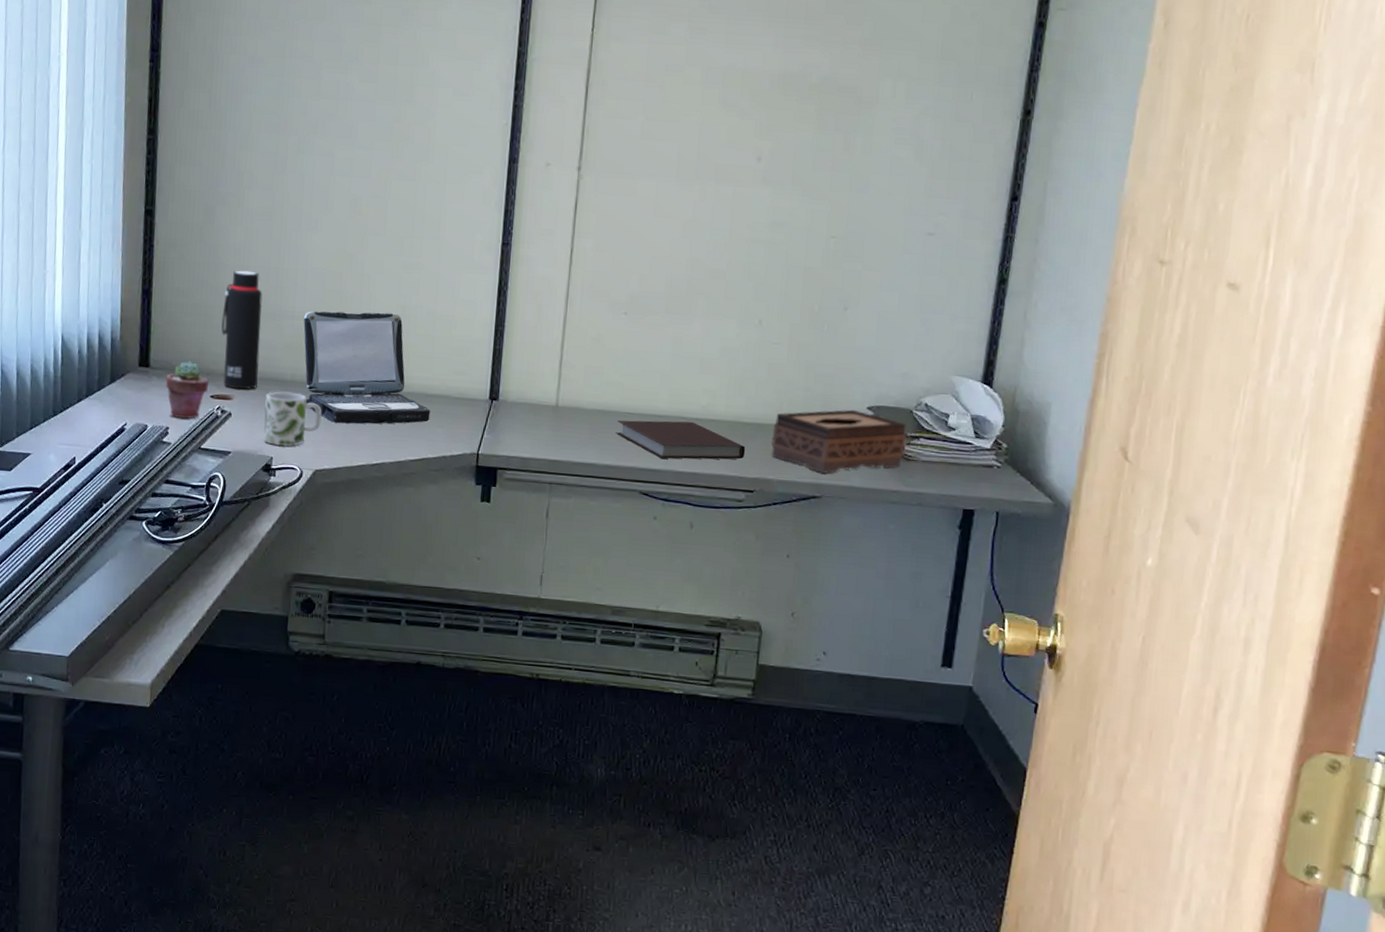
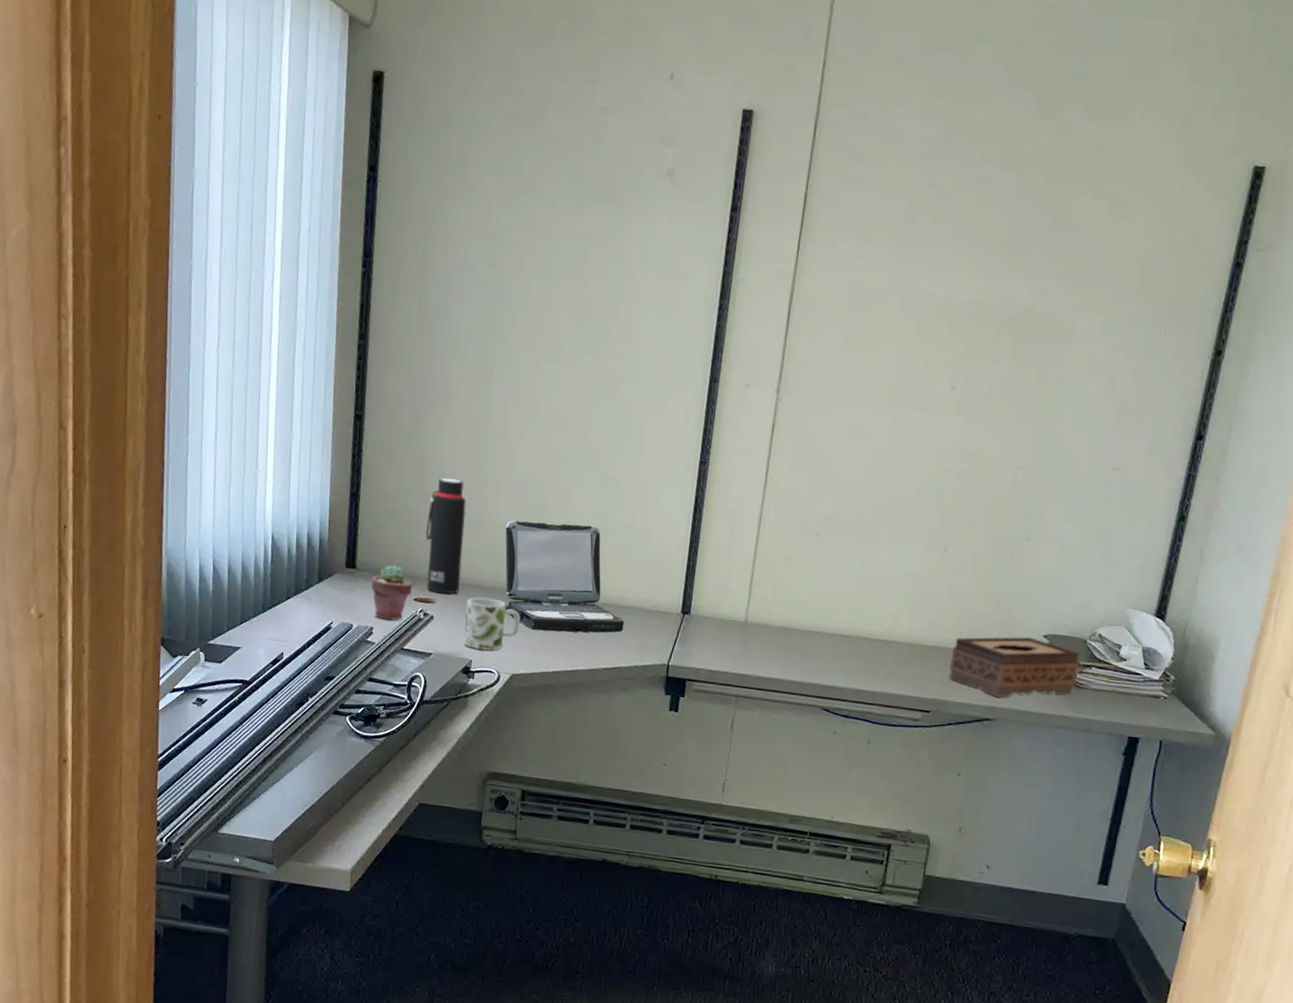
notebook: present [616,420,746,460] -> none [802,638,925,681]

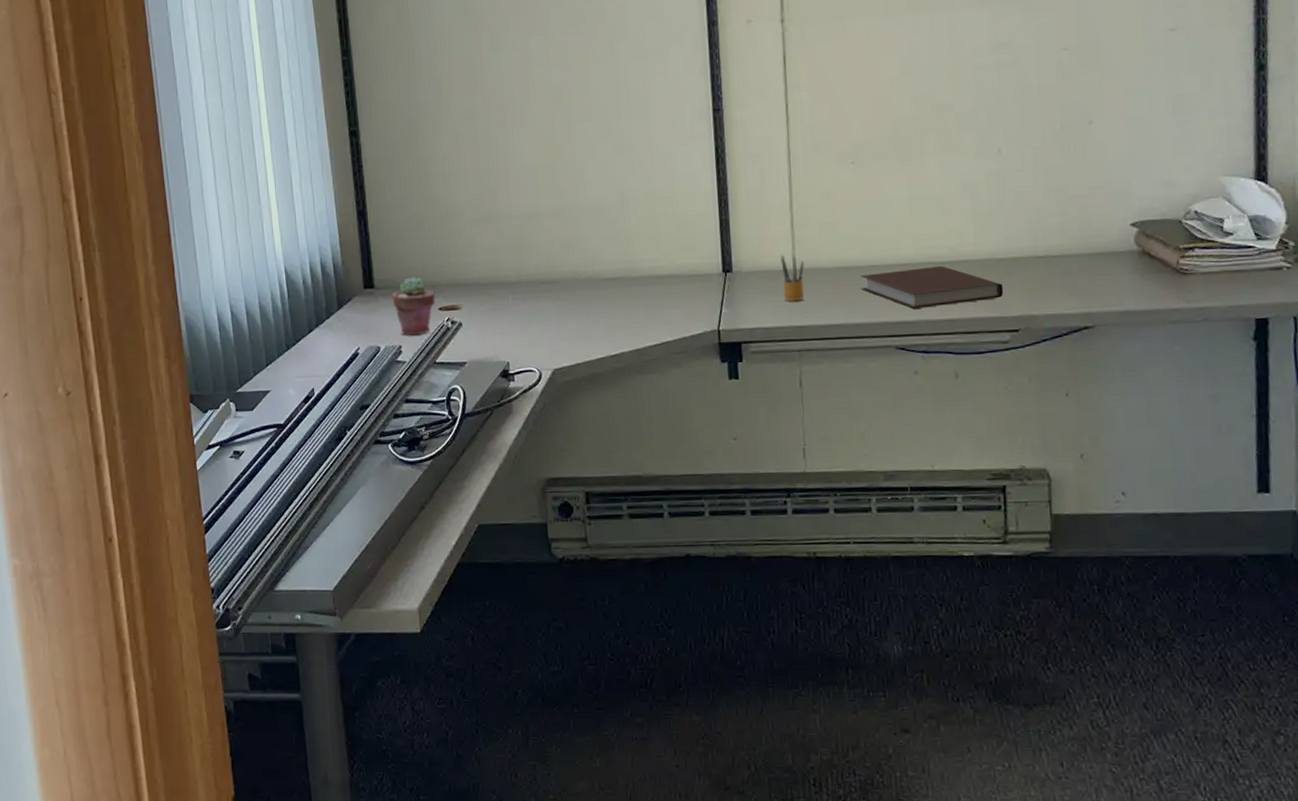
water bottle: present [426,478,467,594] -> none [439,176,484,298]
mug: present [464,597,520,651] -> none [494,293,553,350]
laptop: present [504,520,625,633] -> none [521,198,664,318]
pencil box: none [732,606,756,652] -> present [780,254,804,302]
notebook: none [802,638,925,681] -> present [861,265,1004,309]
tissue box: present [949,636,1080,697] -> none [1030,228,1179,301]

